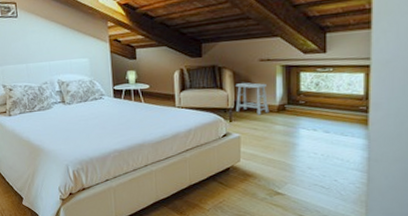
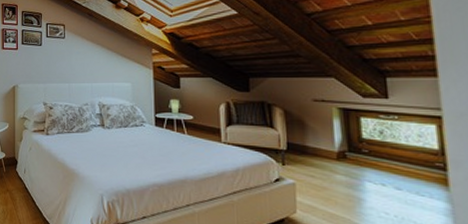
footstool: present [235,82,270,115] -> none [287,122,328,161]

